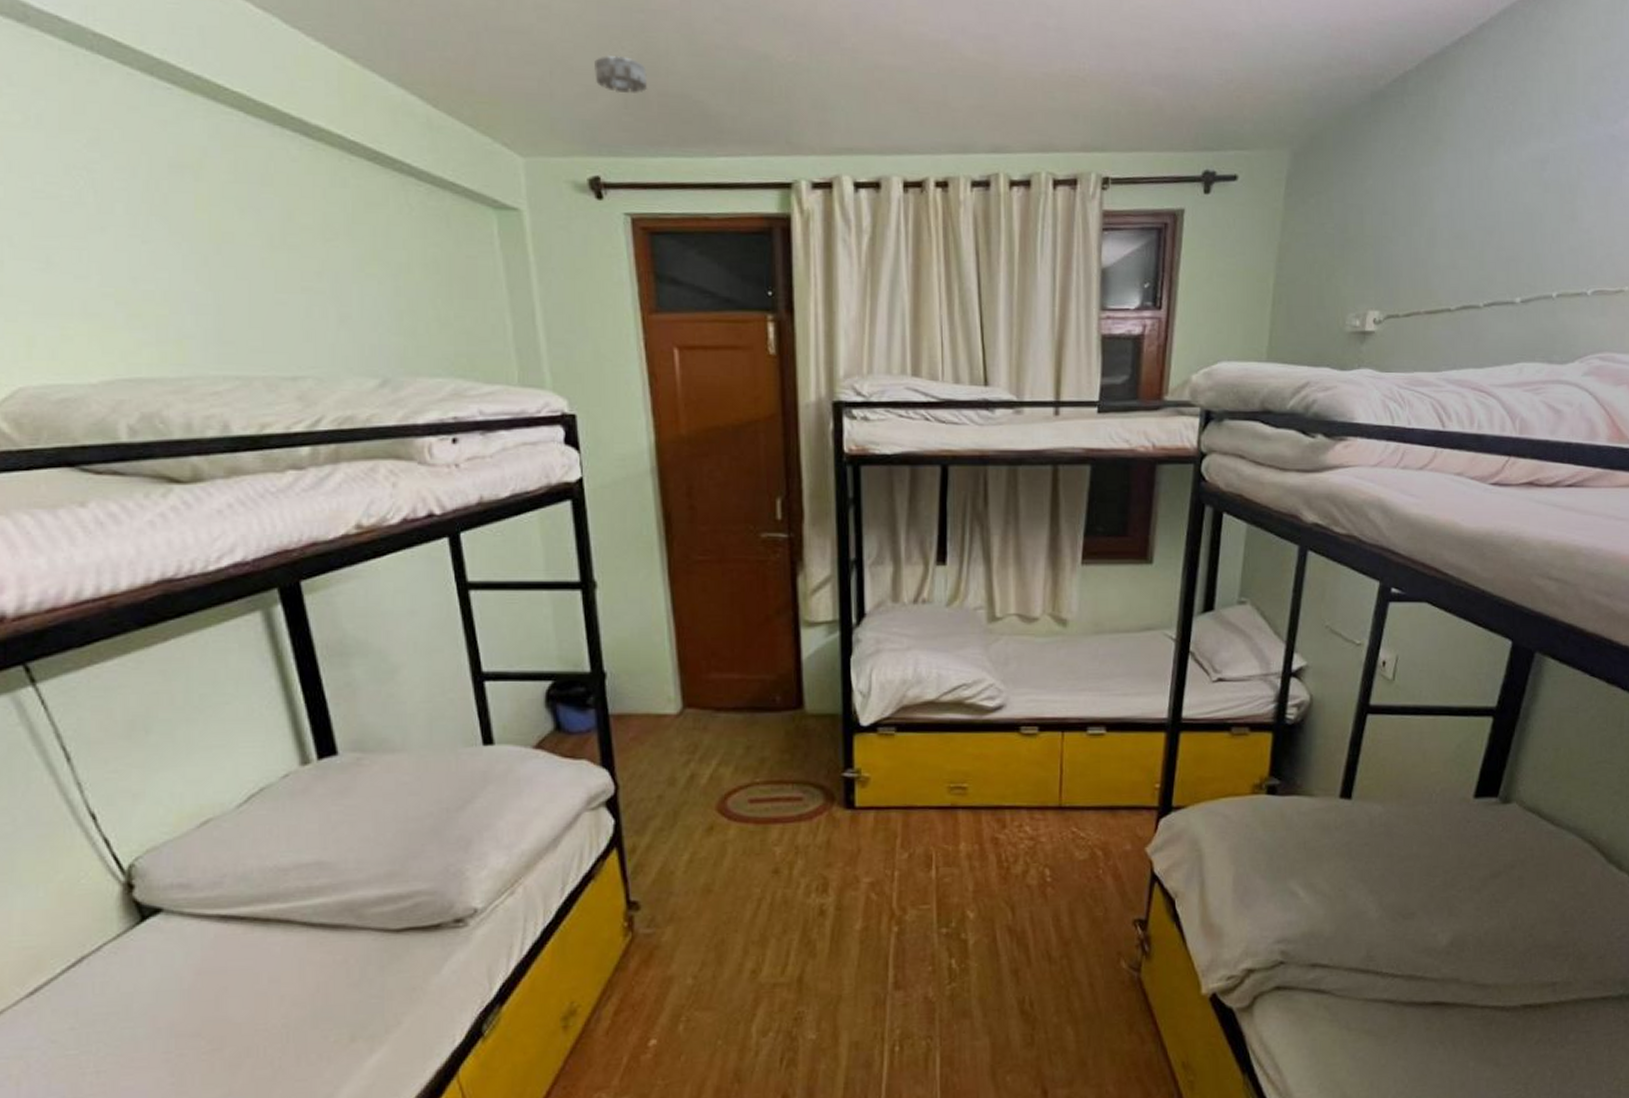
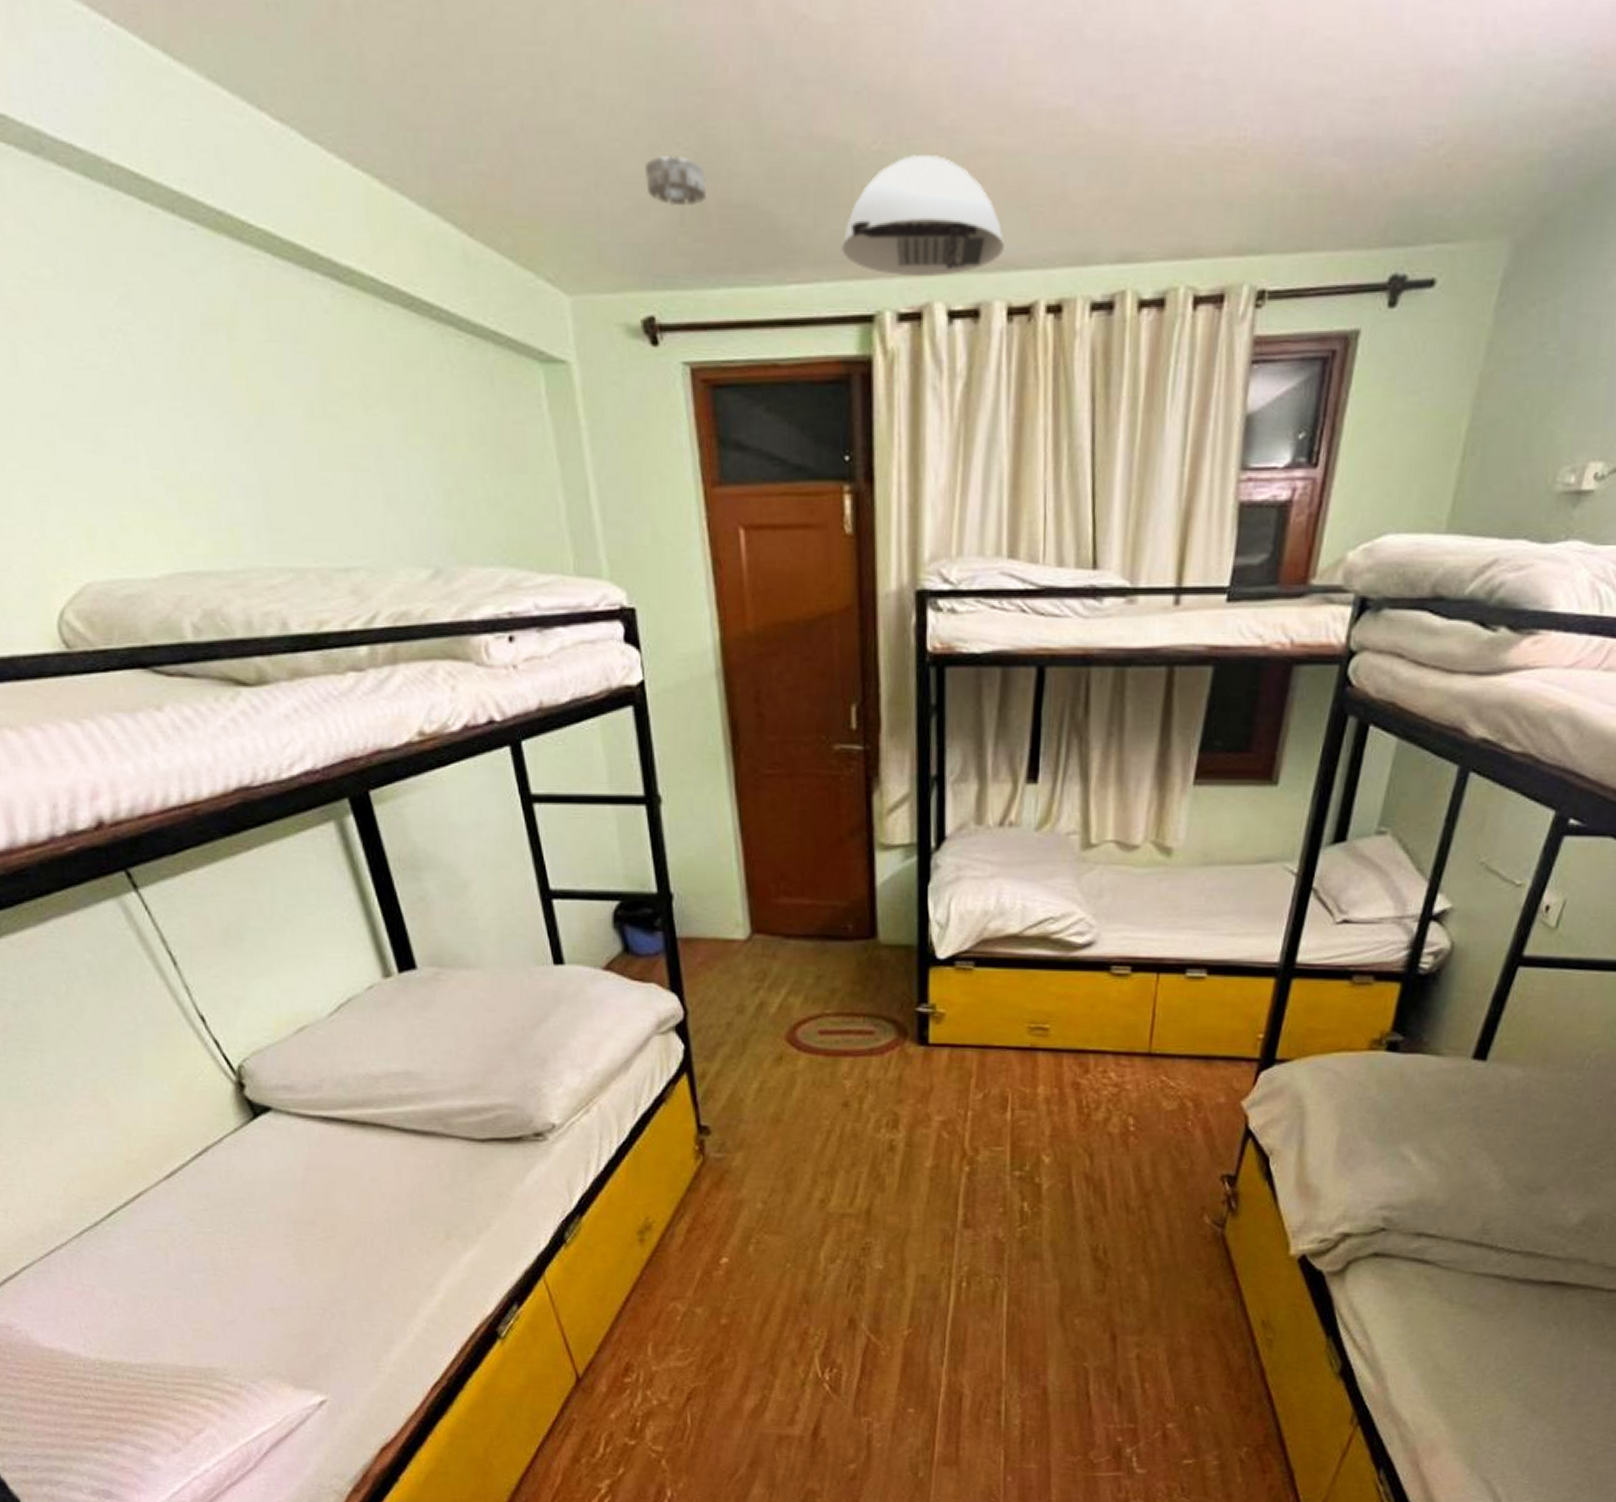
ceiling light: none [764,67,899,156] -> present [842,155,1004,276]

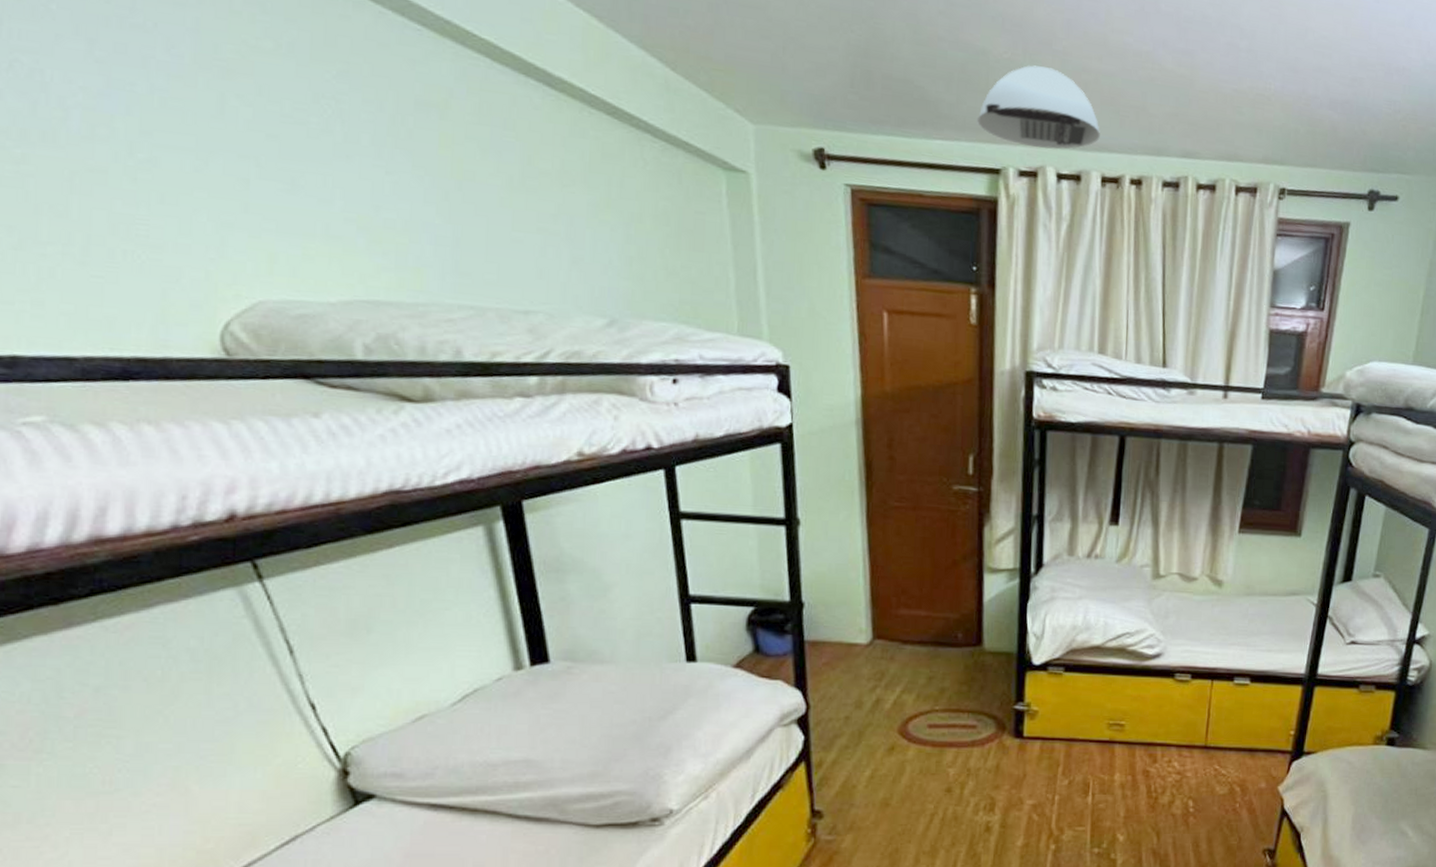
smoke detector: present [645,154,707,207] -> none [825,37,874,74]

